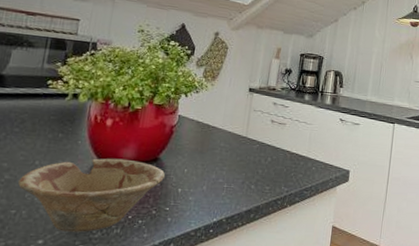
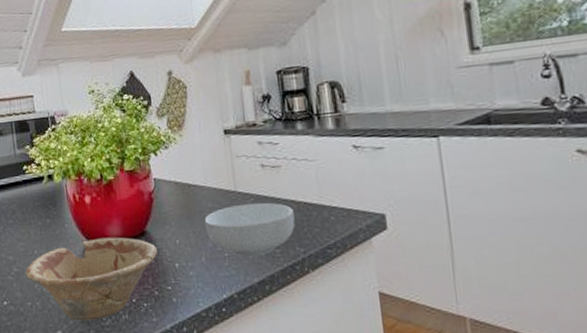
cereal bowl: none [213,148,287,191] -> present [204,202,295,258]

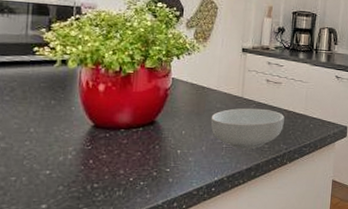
dish: present [26,237,157,321] -> none [15,123,163,196]

